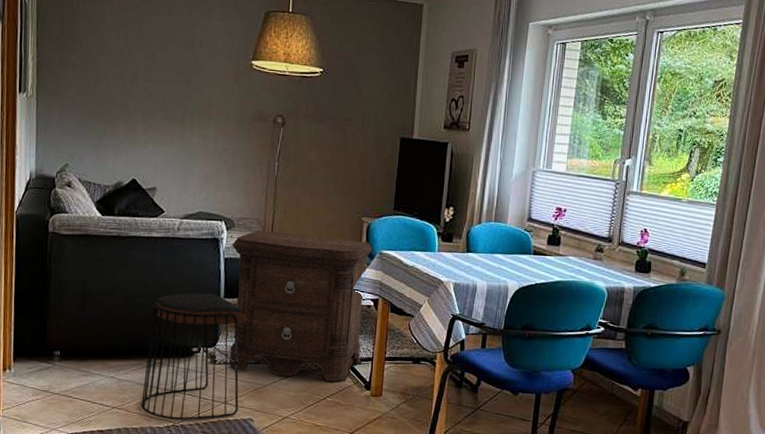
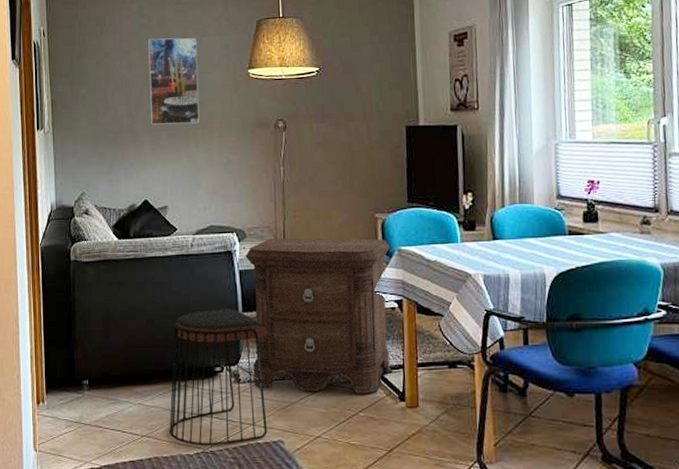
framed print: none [145,13,202,109] -> present [148,37,200,125]

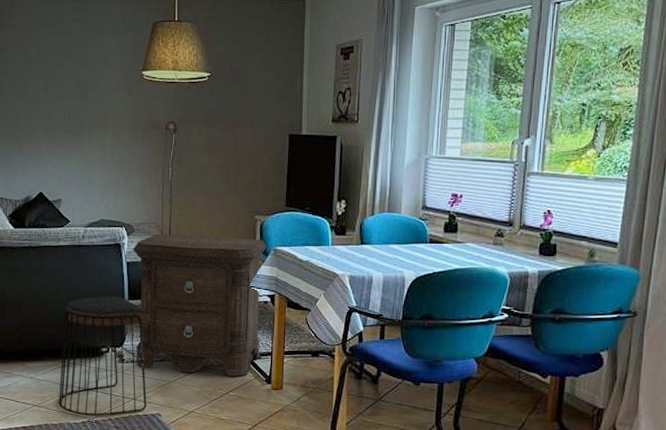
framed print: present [148,37,200,125] -> none [46,34,94,122]

